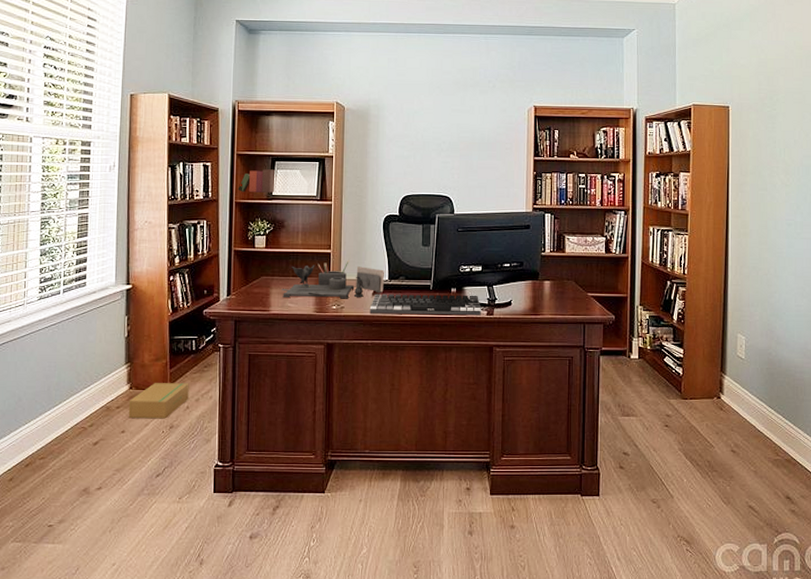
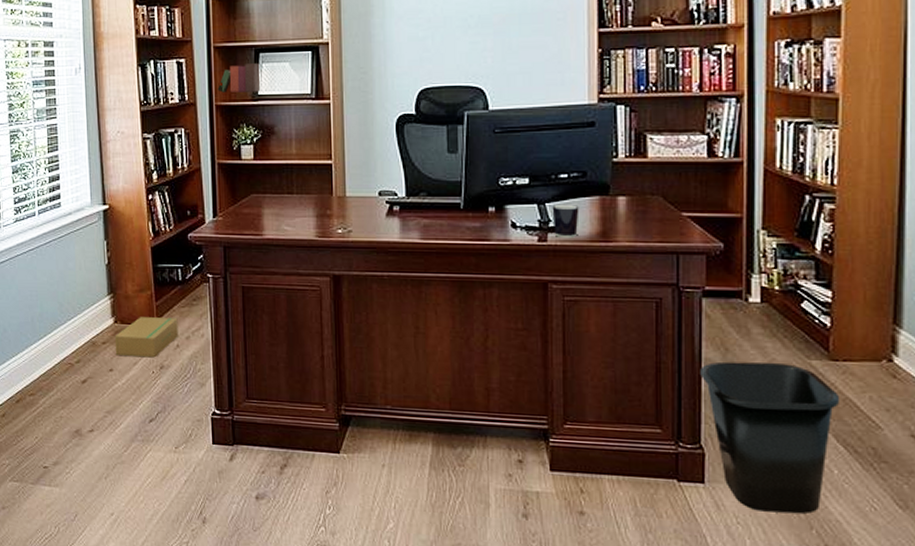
desk organizer: present [280,259,384,299] -> none [274,172,401,221]
computer keyboard: present [369,294,481,316] -> none [383,214,530,243]
mug: none [498,286,517,313] -> present [552,203,579,239]
waste bin: none [598,402,688,514] -> present [700,361,840,514]

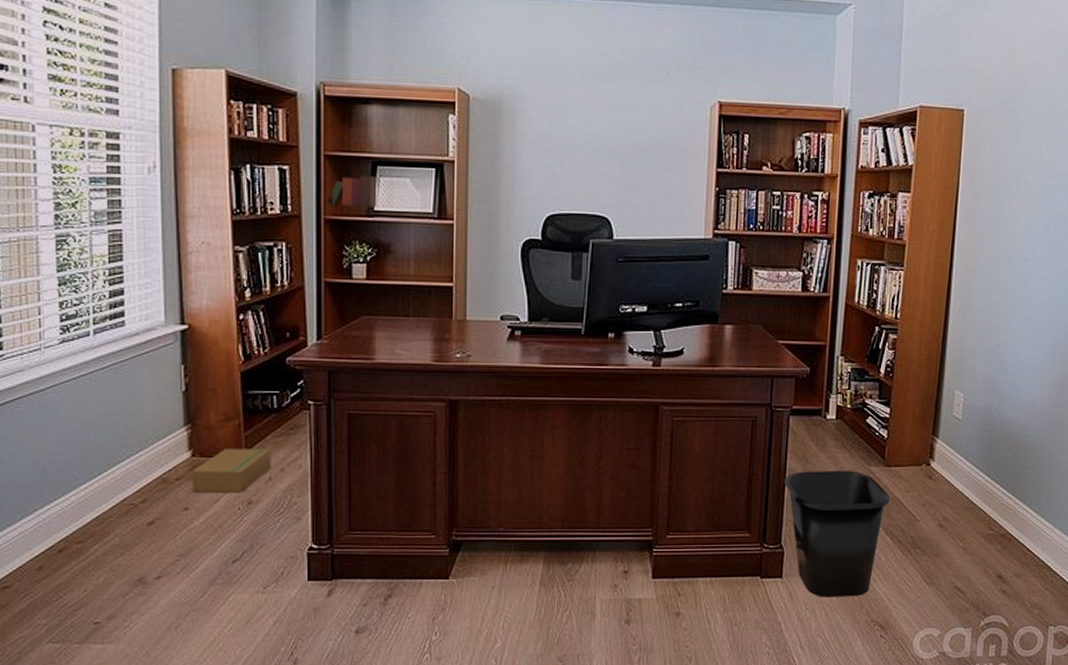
mug: present [552,203,579,239] -> none [666,330,691,364]

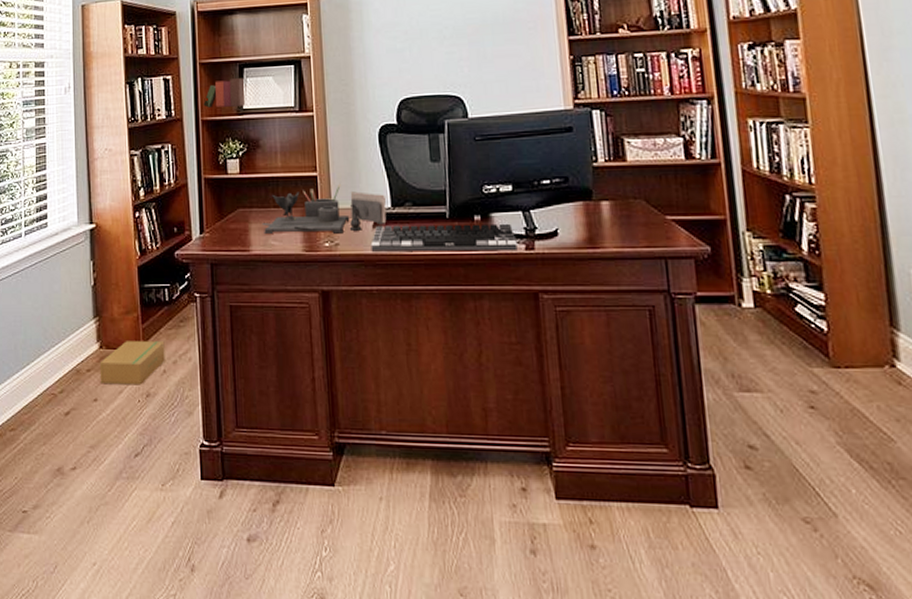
desk organizer: none [387,295,523,345] -> present [261,183,387,235]
computer keyboard: none [503,339,646,367] -> present [370,223,518,253]
waste bin: present [784,470,891,597] -> none [701,371,848,541]

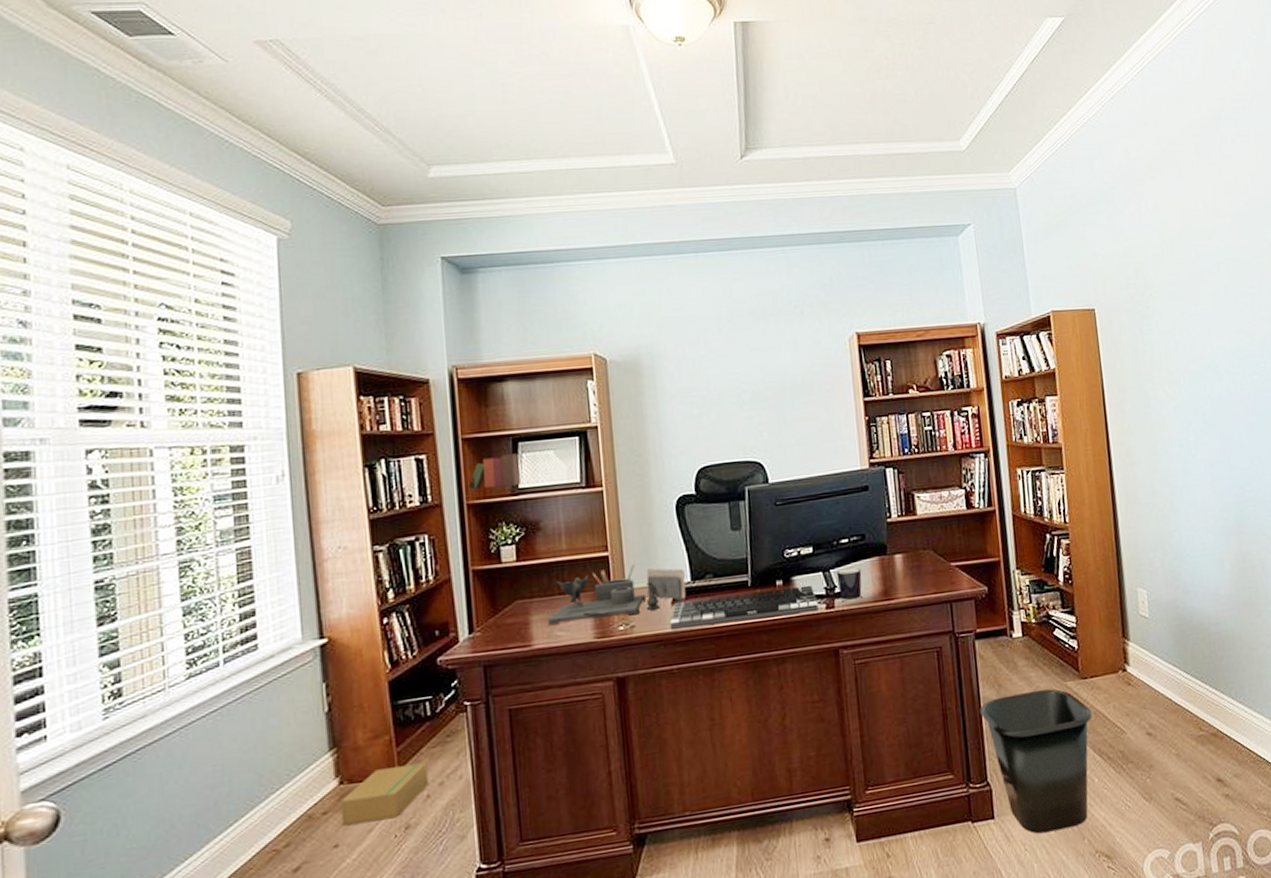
mug: none [537,210,565,246] -> present [836,567,862,603]
waste bin: none [701,371,848,541] -> present [980,689,1093,834]

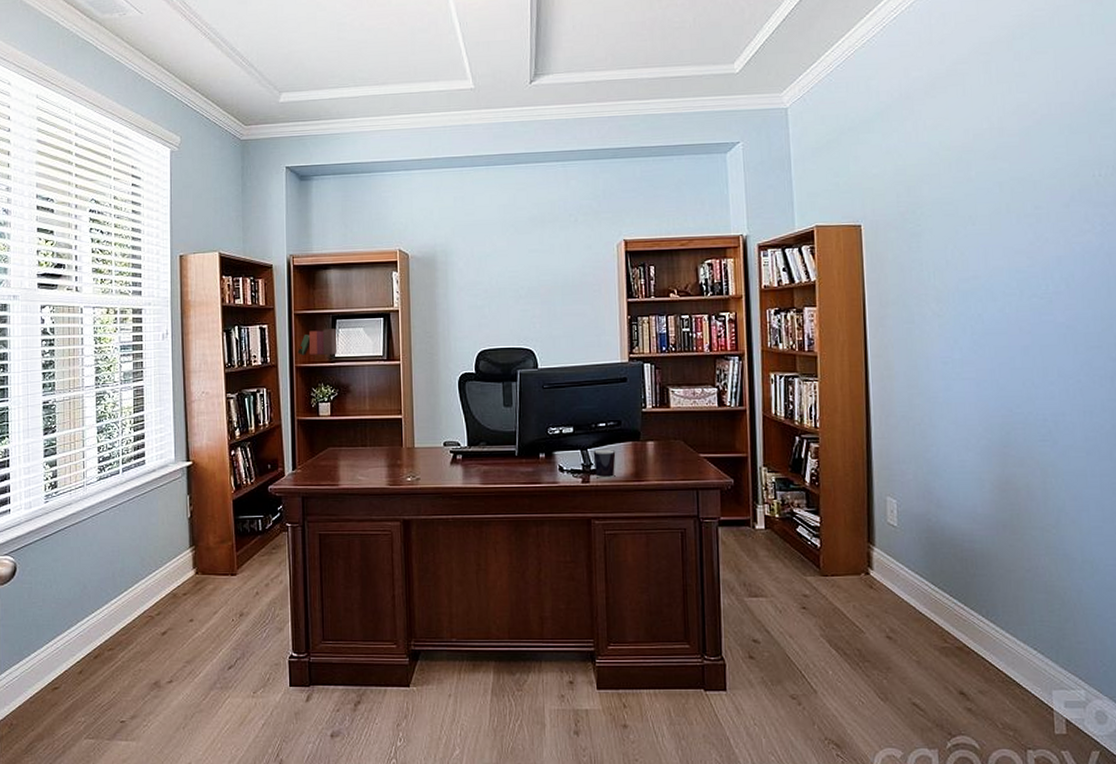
box: present [340,762,429,826] -> none [195,567,258,606]
desk organizer: present [544,561,687,626] -> none [349,425,463,471]
computer keyboard: present [669,585,819,630] -> none [448,460,575,486]
waste bin: present [980,689,1093,834] -> none [719,580,831,712]

